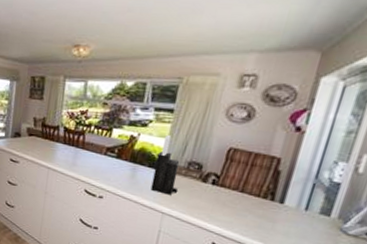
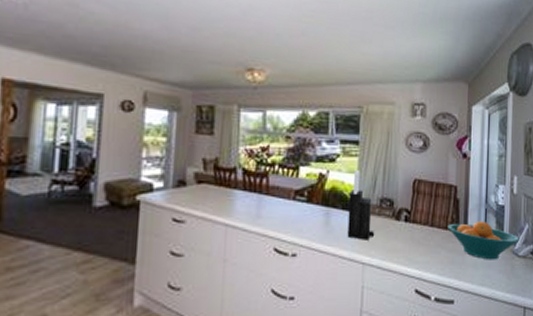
fruit bowl: none [260,192,354,233] -> present [447,220,519,260]

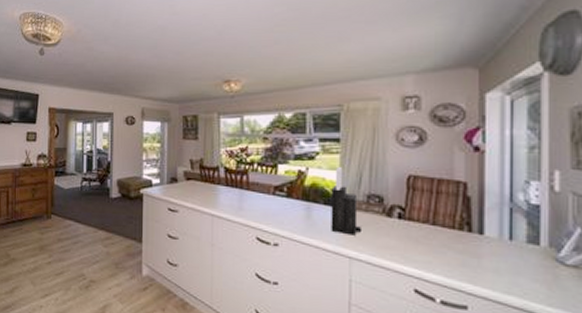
fruit bowl: present [447,220,519,260] -> none [455,221,566,267]

